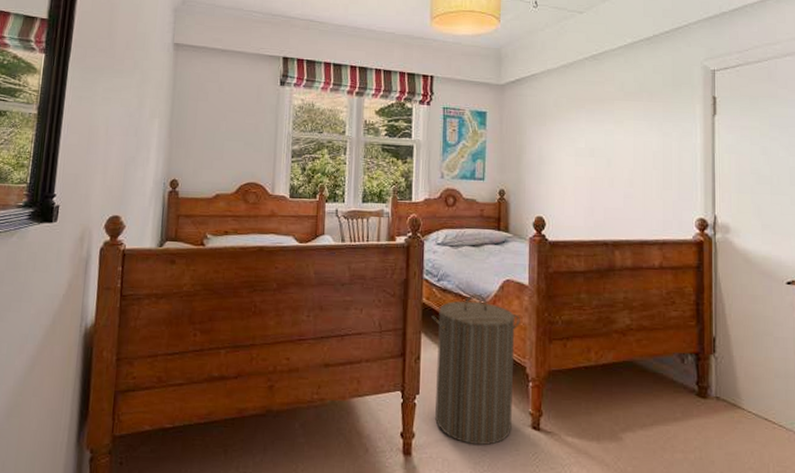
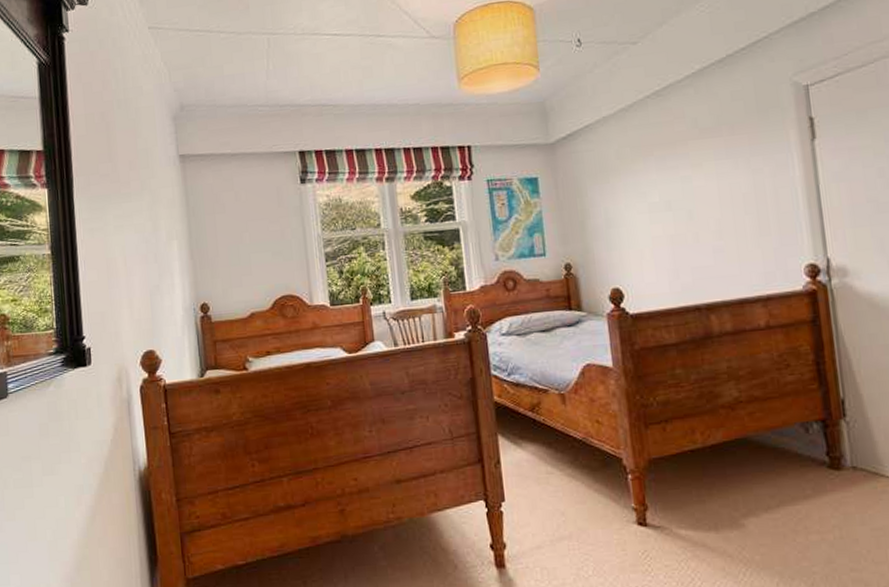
laundry hamper: present [431,293,520,446] -> none [506,384,615,550]

